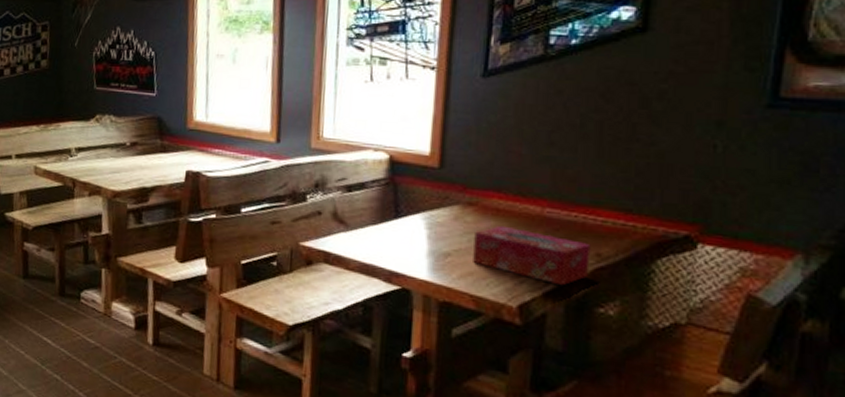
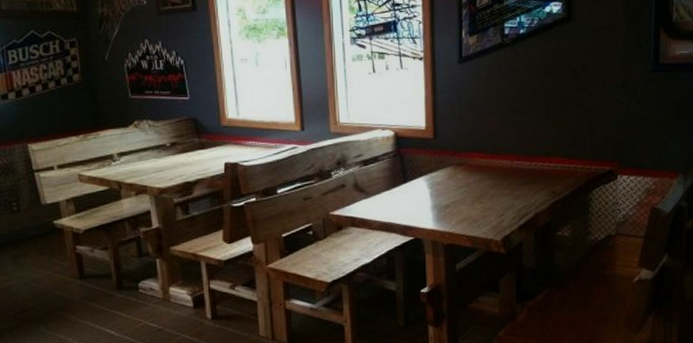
tissue box: present [473,225,591,286] -> none [465,178,549,219]

